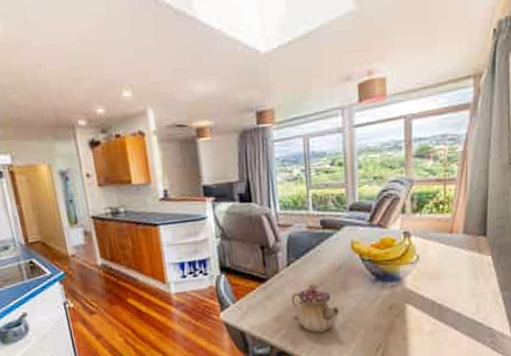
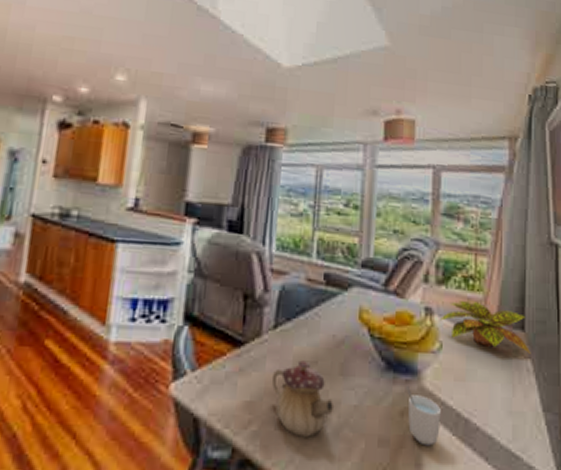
cup: none [392,289,420,326] -> present [406,386,441,446]
plant: none [416,221,492,253] -> present [440,301,531,354]

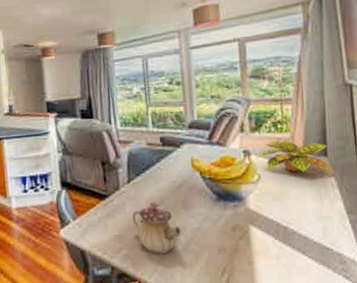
cup: present [406,386,441,446] -> none [235,209,265,249]

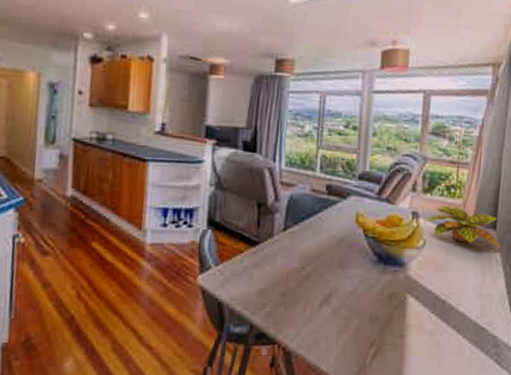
teapot: present [132,202,182,254] -> none [282,256,334,316]

